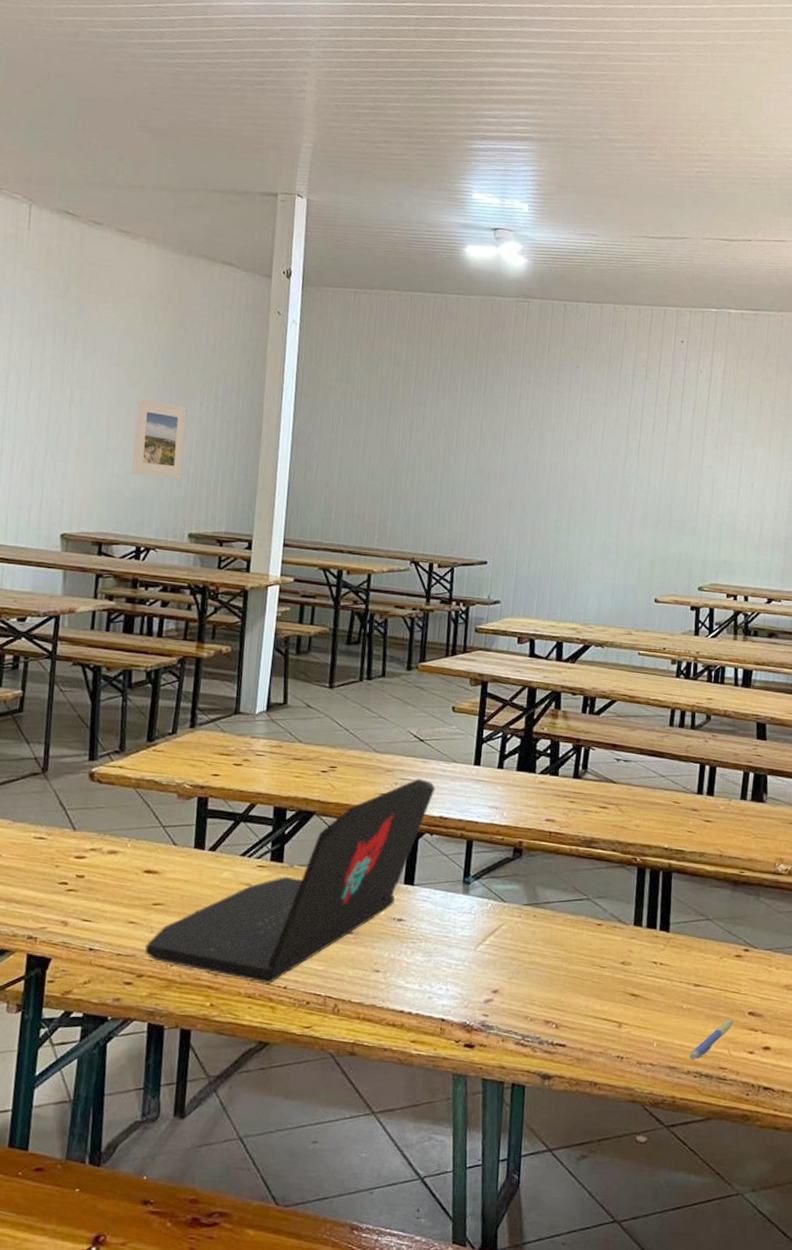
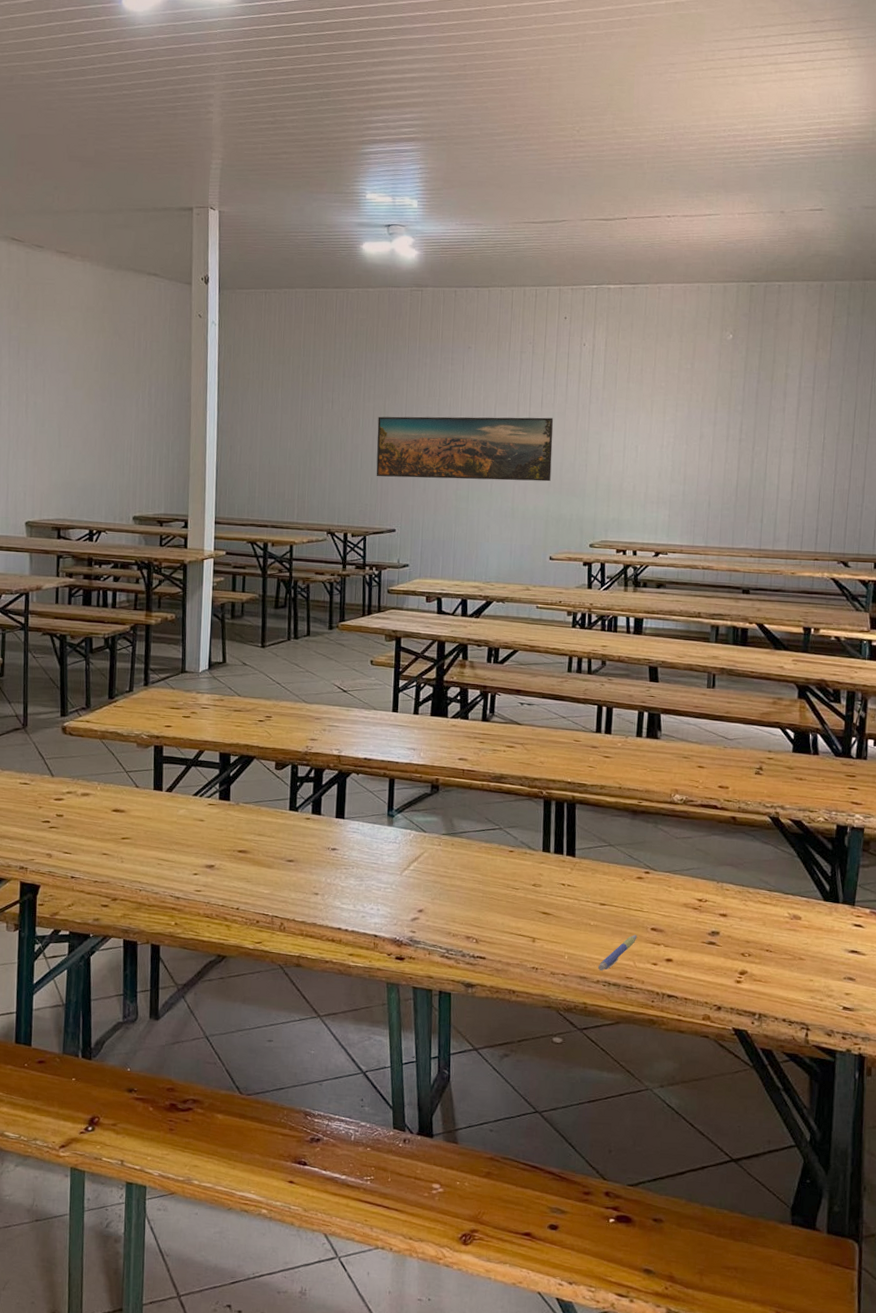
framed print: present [132,398,187,478] -> none [82,399,125,468]
laptop: present [144,778,436,984] -> none [117,725,359,905]
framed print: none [468,436,665,517] -> present [376,416,553,482]

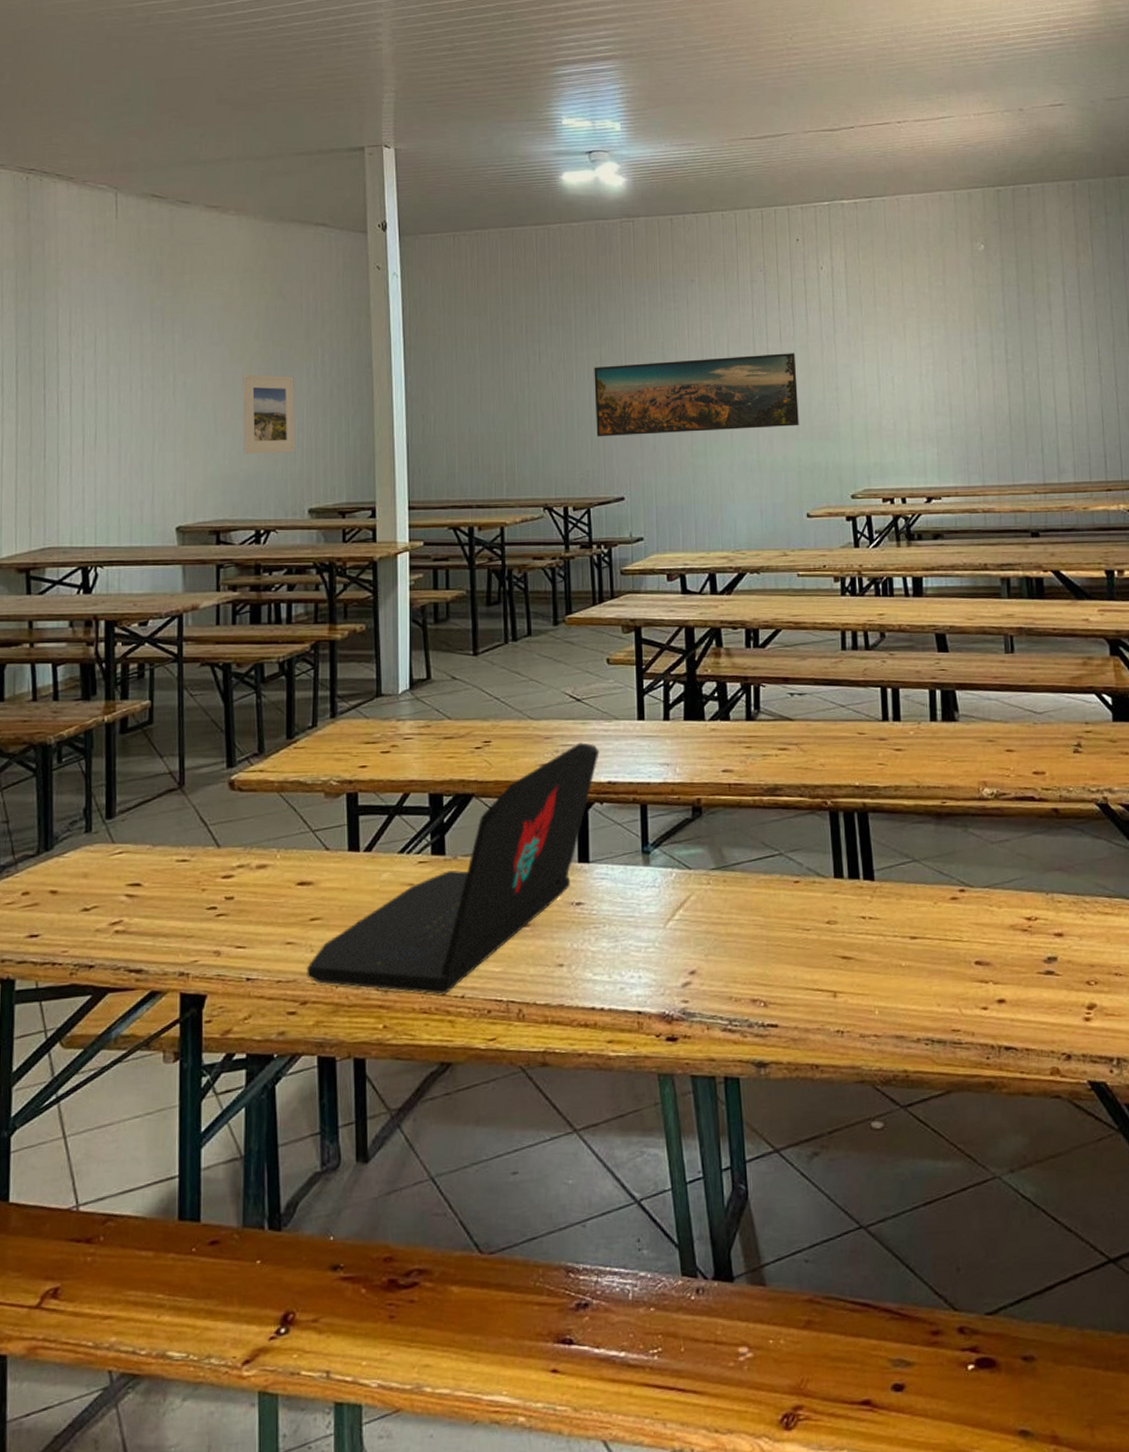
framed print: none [82,399,125,468] -> present [242,374,296,455]
laptop: none [117,725,359,905] -> present [306,742,600,995]
pen: present [598,935,637,971] -> none [916,972,960,1026]

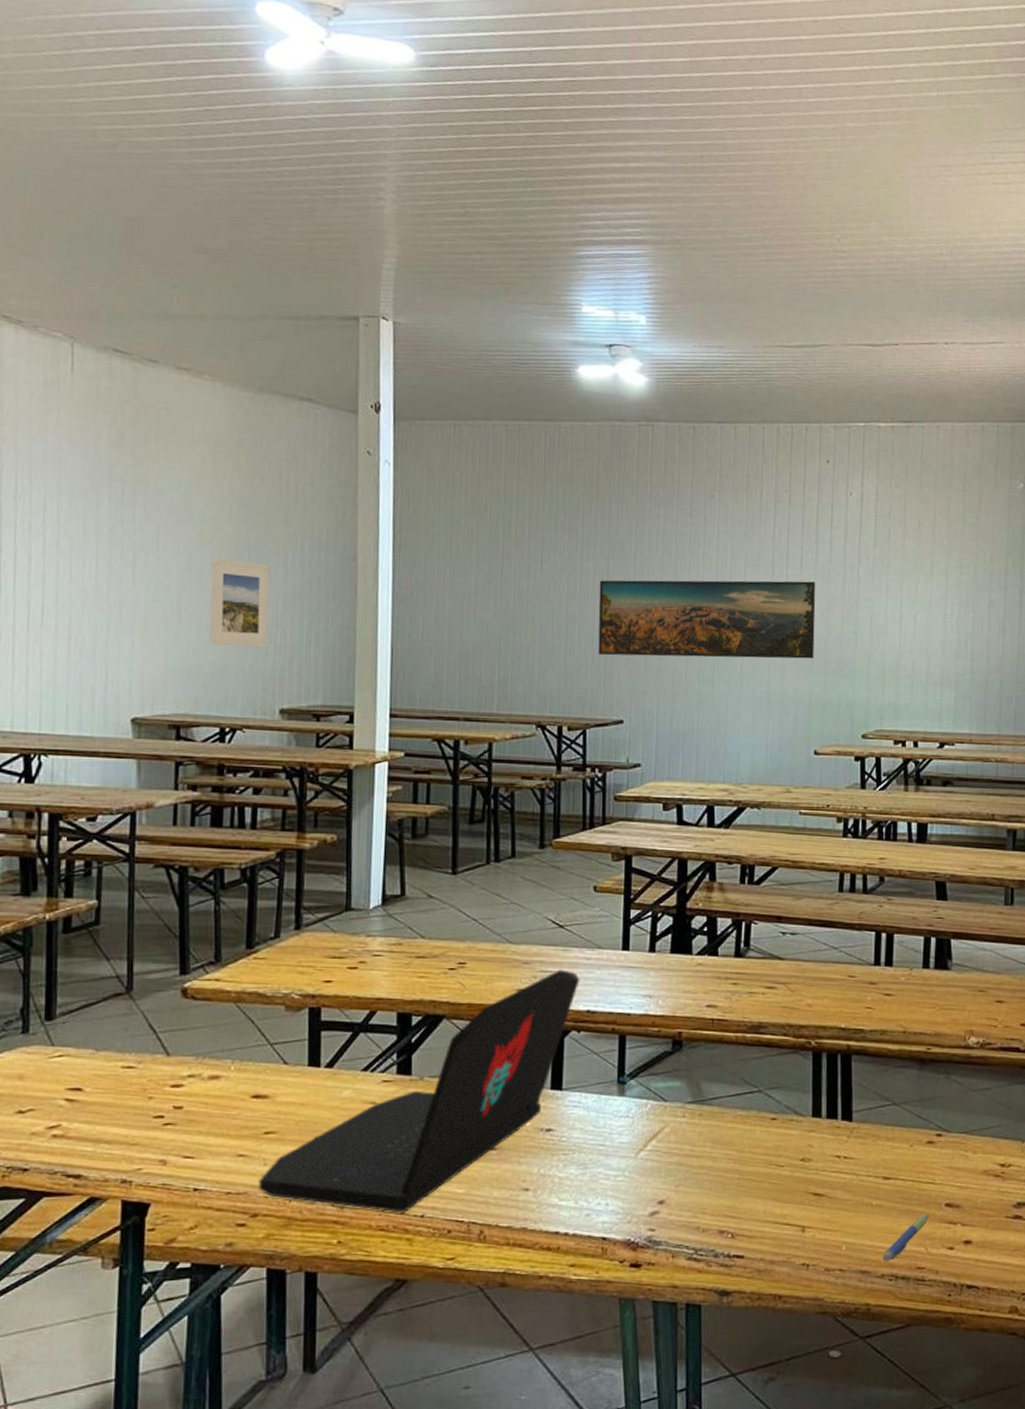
pen: none [916,972,960,1026] -> present [882,1213,929,1262]

